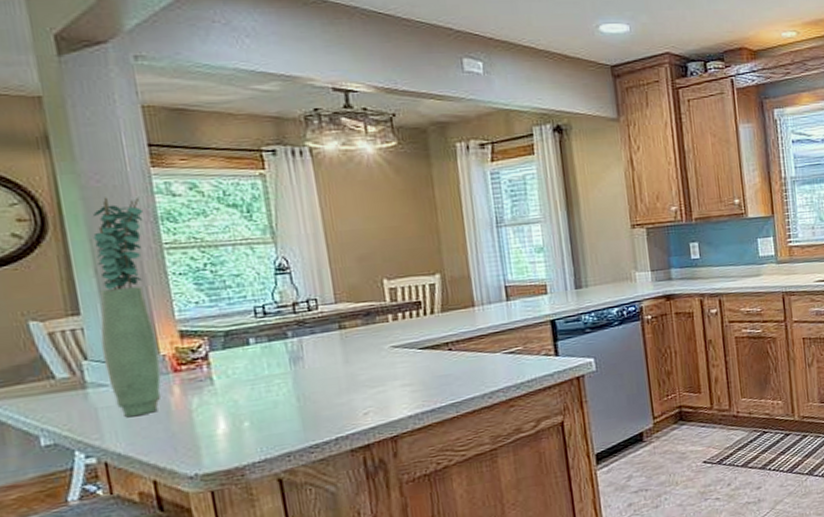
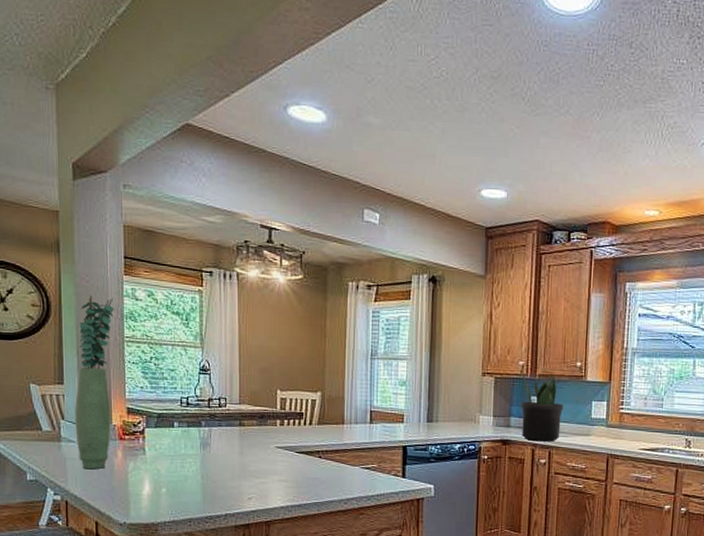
planter: none [676,215,729,291] -> present [520,372,564,442]

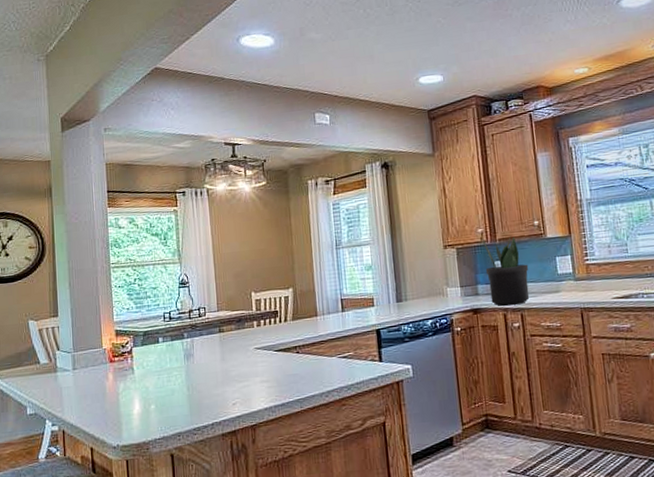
vase: present [75,295,114,470] -> none [68,230,102,396]

